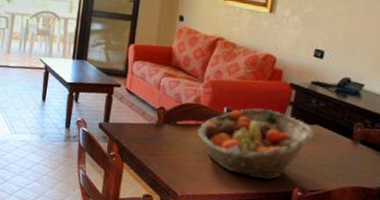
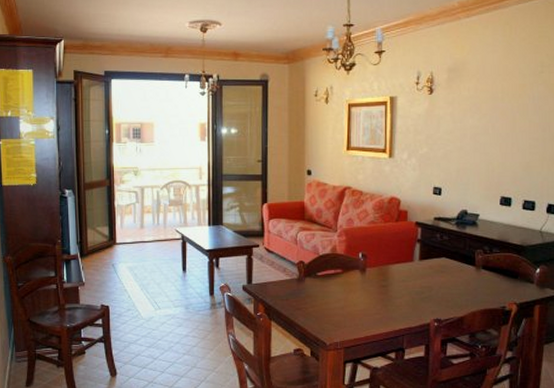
fruit basket: present [197,108,314,181] -> none [338,249,442,317]

